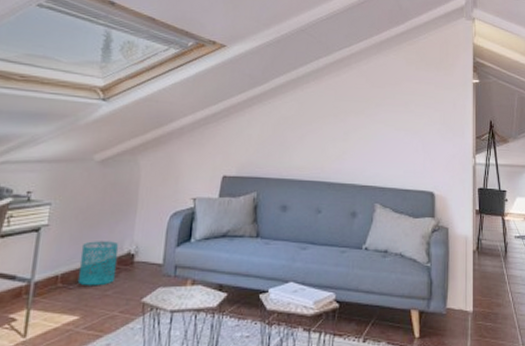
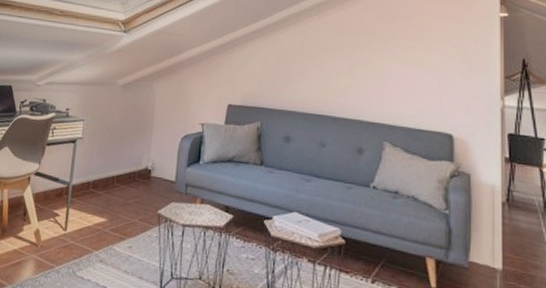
wastebasket: present [77,241,119,286] -> none [105,155,138,194]

